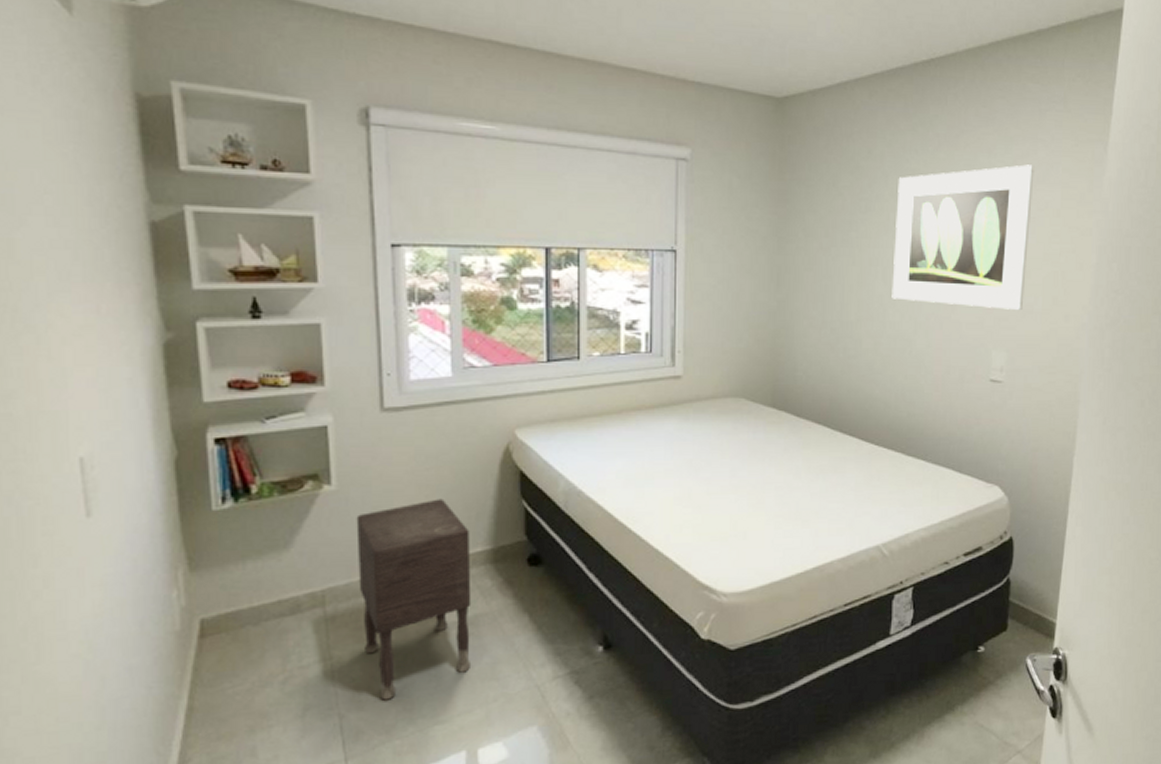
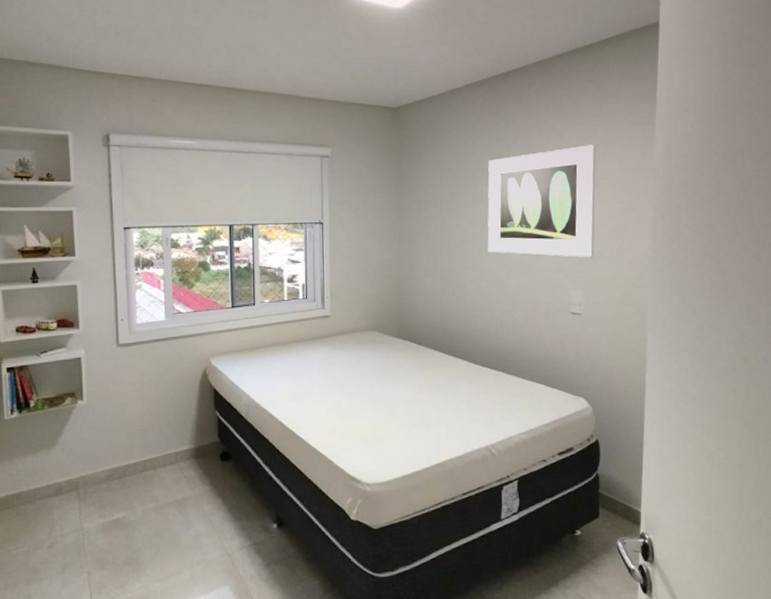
nightstand: present [356,498,472,700] -> none [100,410,181,562]

